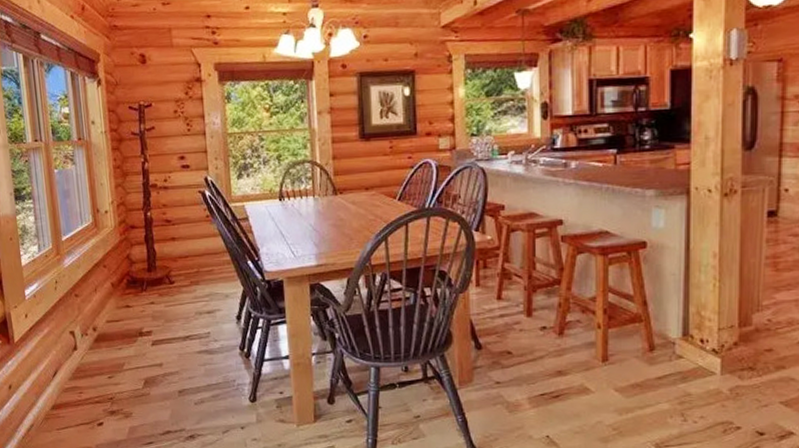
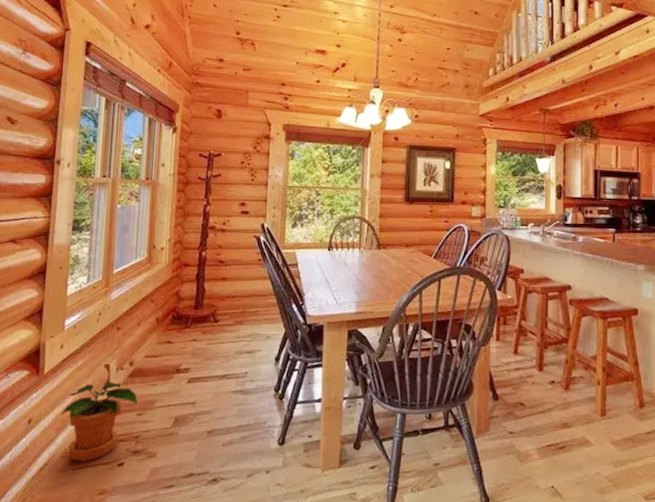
potted plant: none [37,347,107,422] -> present [61,381,138,462]

